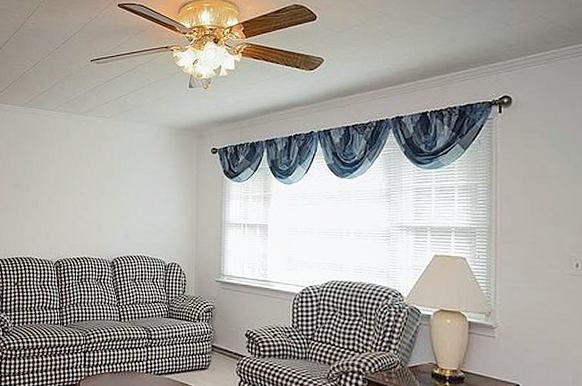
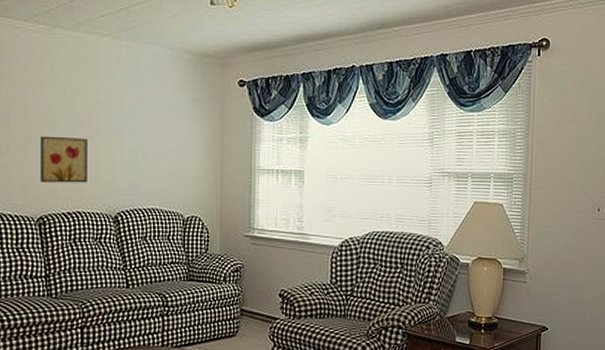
wall art: none [58,197,93,235] -> present [39,135,87,183]

